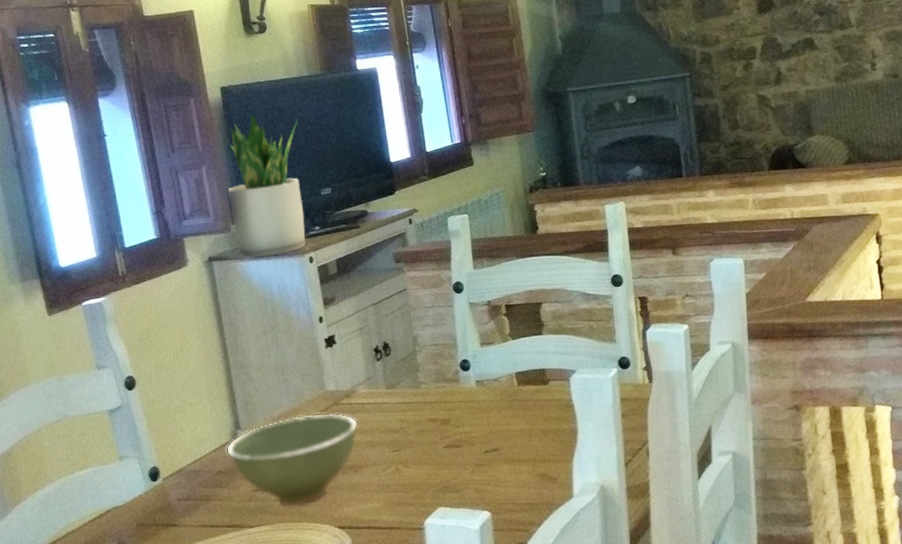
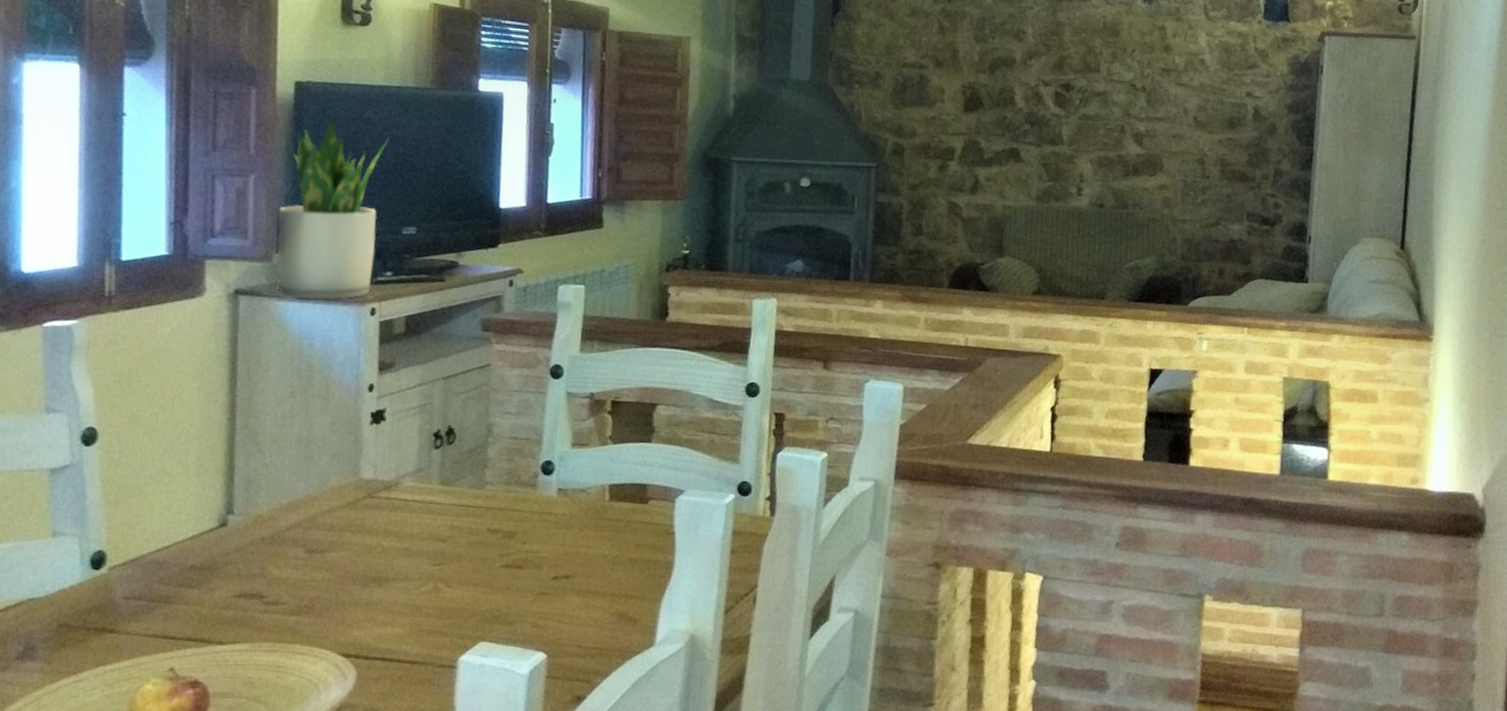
bowl: present [226,413,358,507] -> none [207,505,395,623]

